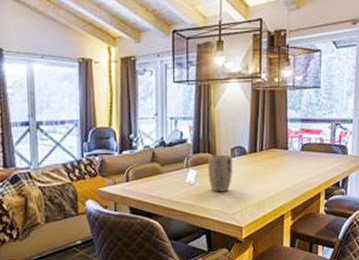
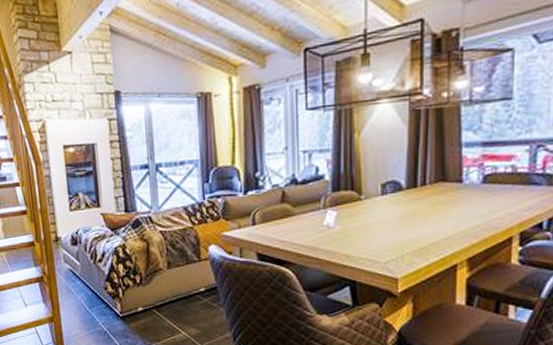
plant pot: present [208,154,233,192] -> none [352,191,384,237]

